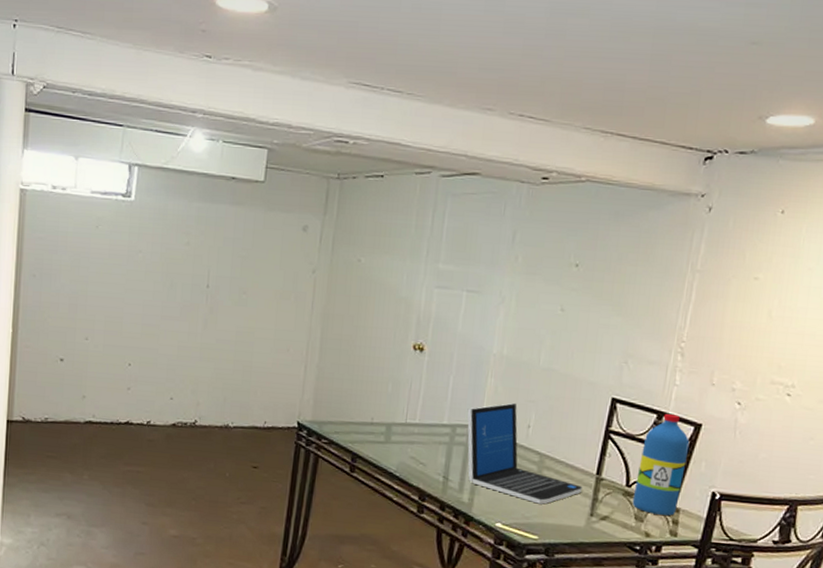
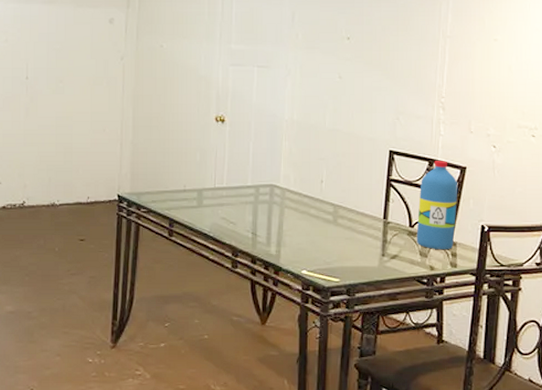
laptop: present [467,402,583,505] -> none [267,161,373,250]

